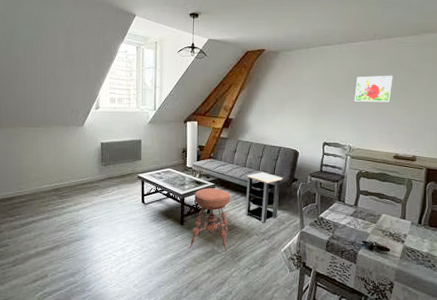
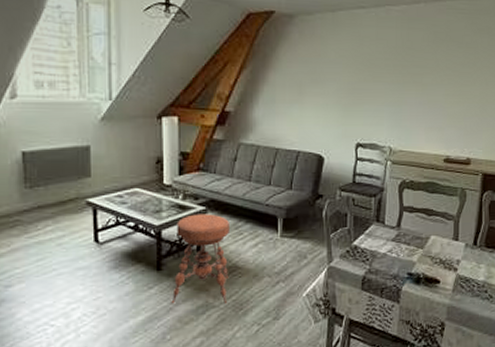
side table: present [245,172,283,224] -> none [251,187,303,260]
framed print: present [354,75,393,102] -> none [395,51,443,88]

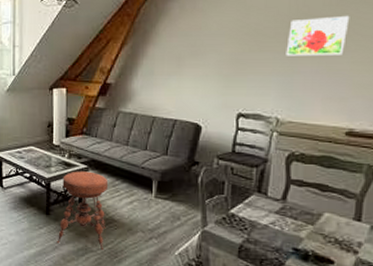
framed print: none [395,51,443,88] -> present [286,15,350,56]

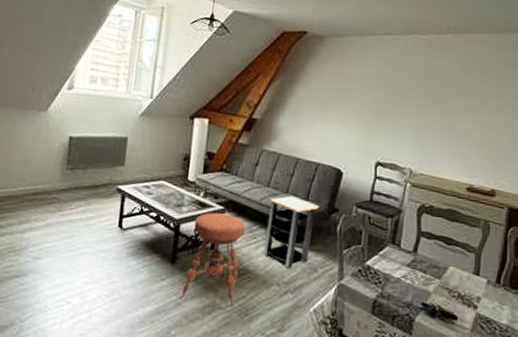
side table: none [127,152,179,218] -> present [263,196,319,269]
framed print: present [286,15,350,56] -> none [419,78,470,116]

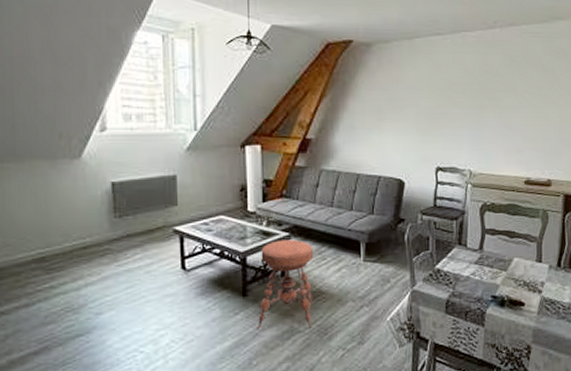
side table: present [263,196,319,269] -> none [334,212,385,284]

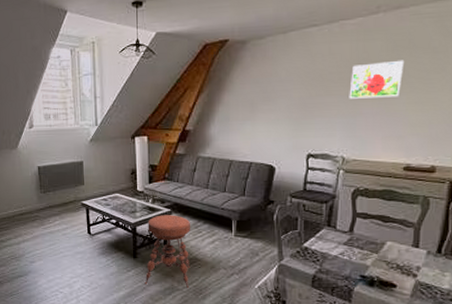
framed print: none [473,75,520,111] -> present [349,60,405,99]

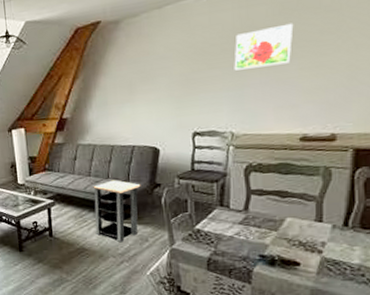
stool: present [144,215,191,289] -> none [31,205,78,279]
side table: none [209,194,255,255] -> present [93,180,141,243]

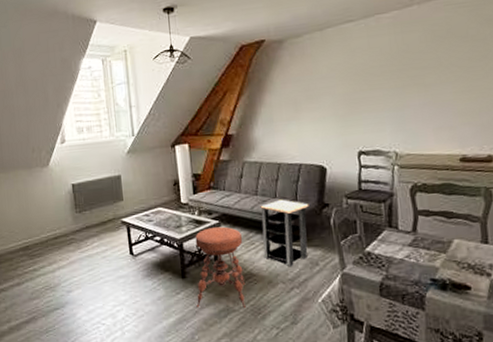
stool: none [31,205,78,279] -> present [195,226,246,309]
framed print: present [234,23,294,71] -> none [393,49,446,92]

